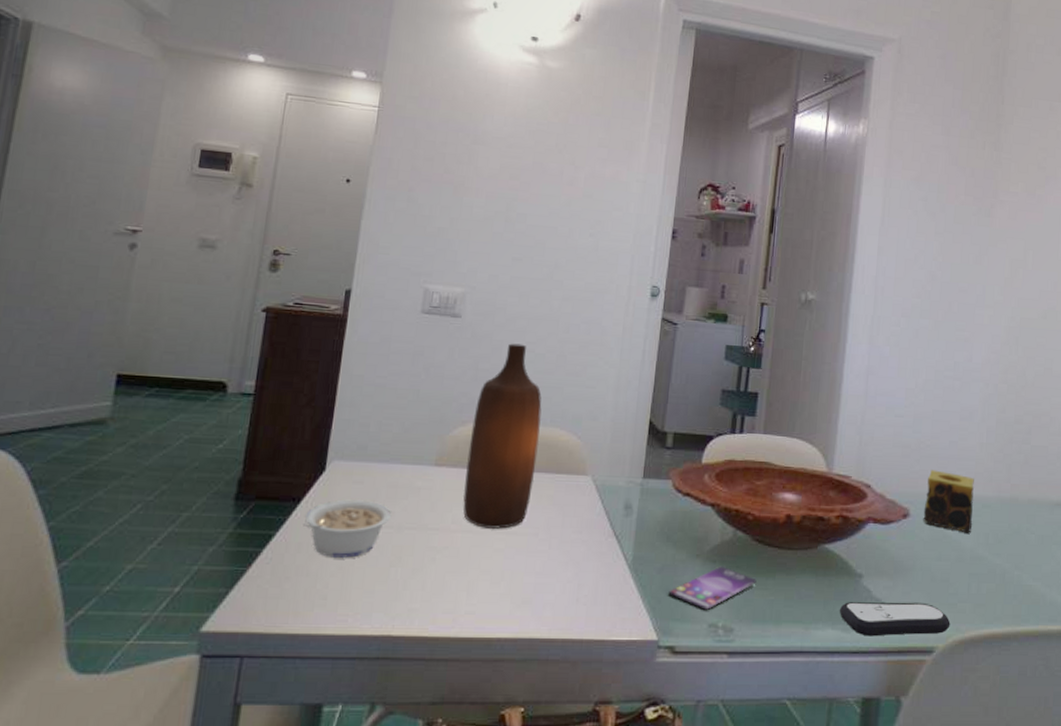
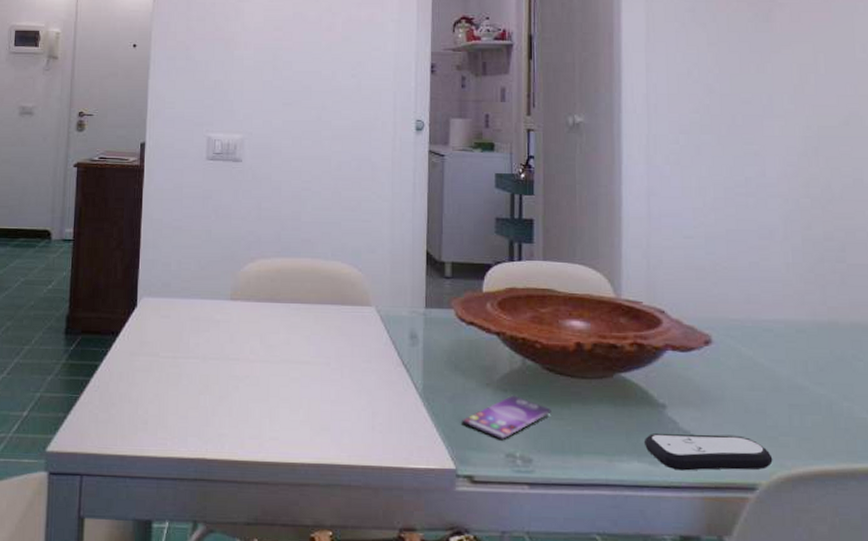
legume: present [303,499,392,559] -> none [122,332,197,387]
bottle: present [462,343,542,529] -> none [257,183,322,359]
candle: present [923,470,974,533] -> none [727,293,786,361]

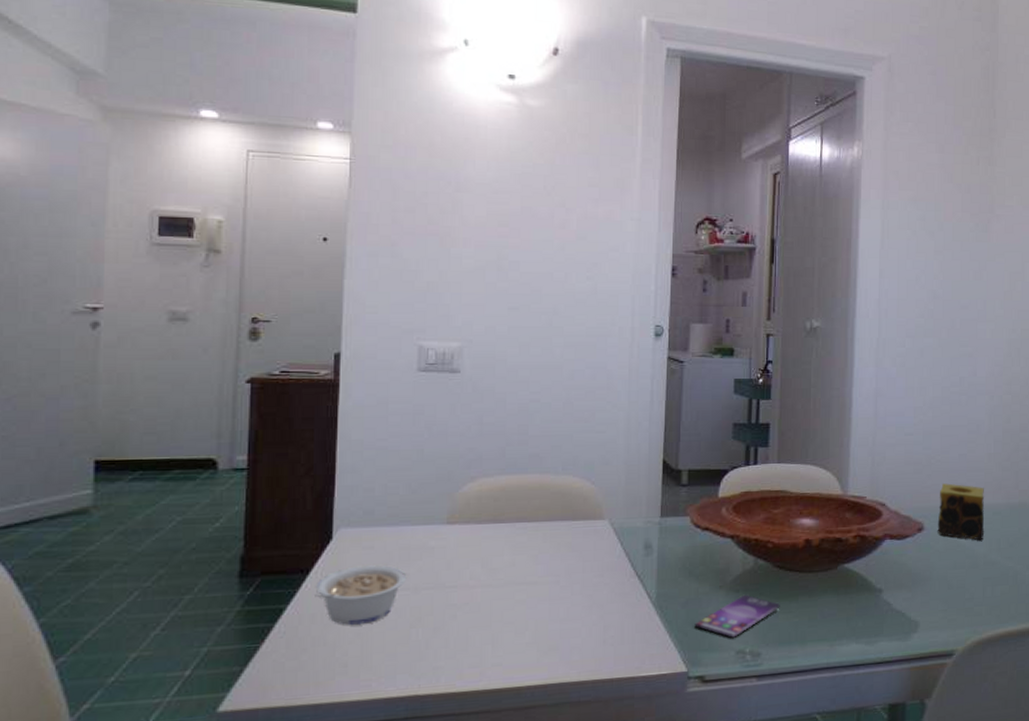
legume: none [122,332,197,387] -> present [315,565,407,626]
remote control: present [643,433,773,471] -> none [861,610,968,647]
candle: none [727,293,786,361] -> present [937,483,984,541]

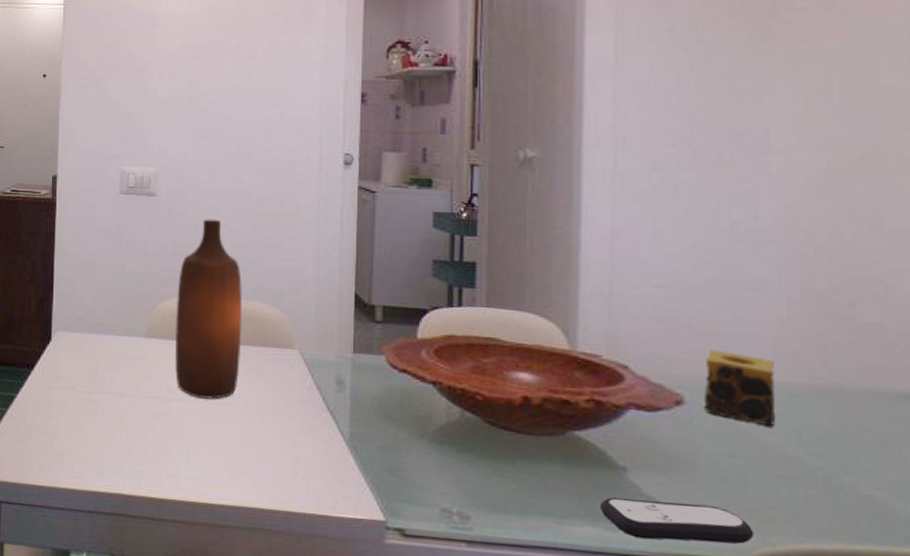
legume: present [315,565,407,626] -> none [38,367,112,421]
bottle: none [478,394,552,581] -> present [174,219,242,399]
smartphone: present [694,594,780,639] -> none [392,448,493,495]
remote control: none [861,610,968,647] -> present [599,497,754,544]

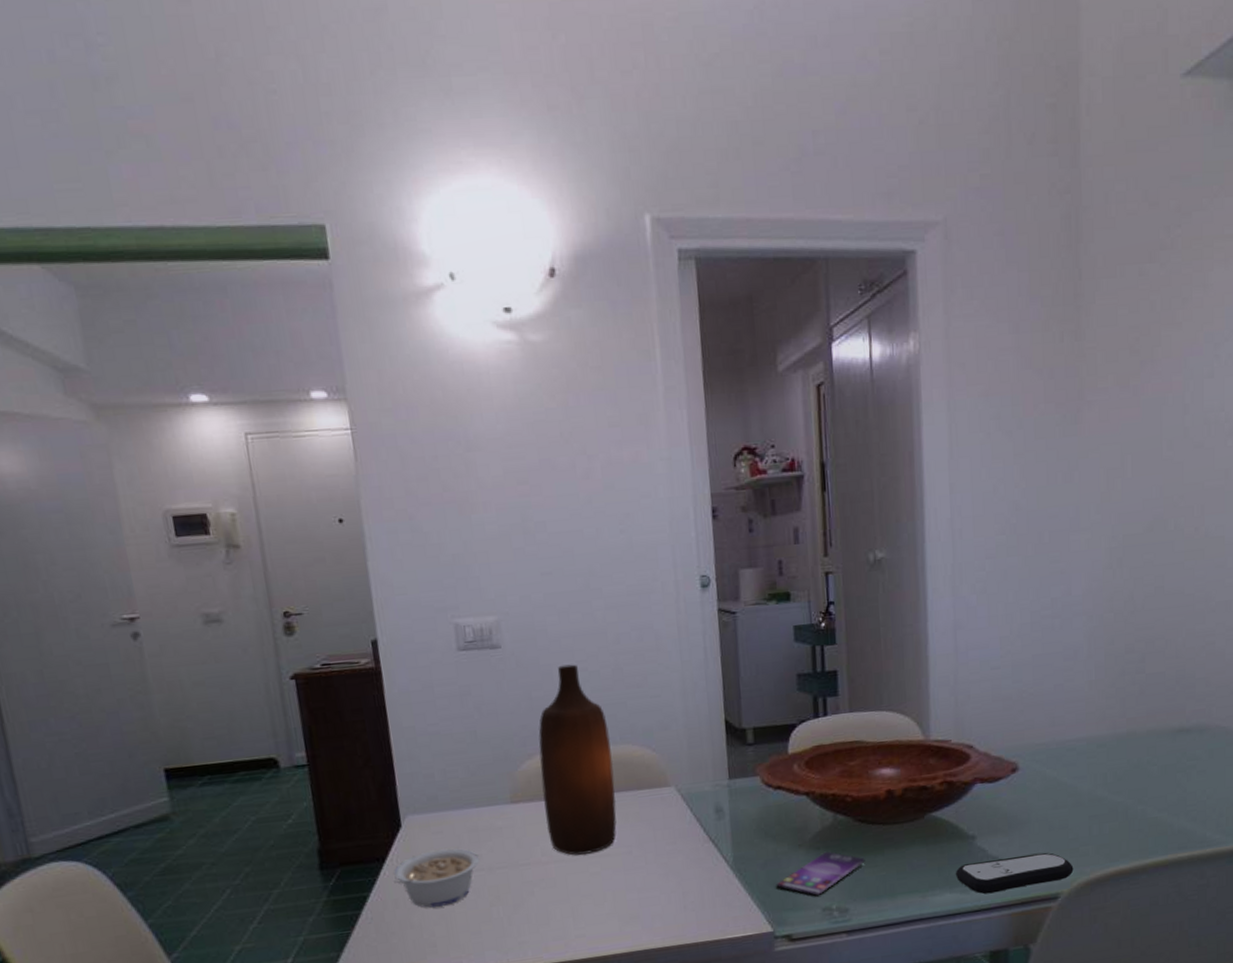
legume: none [38,367,112,421] -> present [393,848,480,908]
smartphone: none [392,448,493,495] -> present [776,851,865,897]
candle: present [703,350,775,427] -> none [1033,717,1087,777]

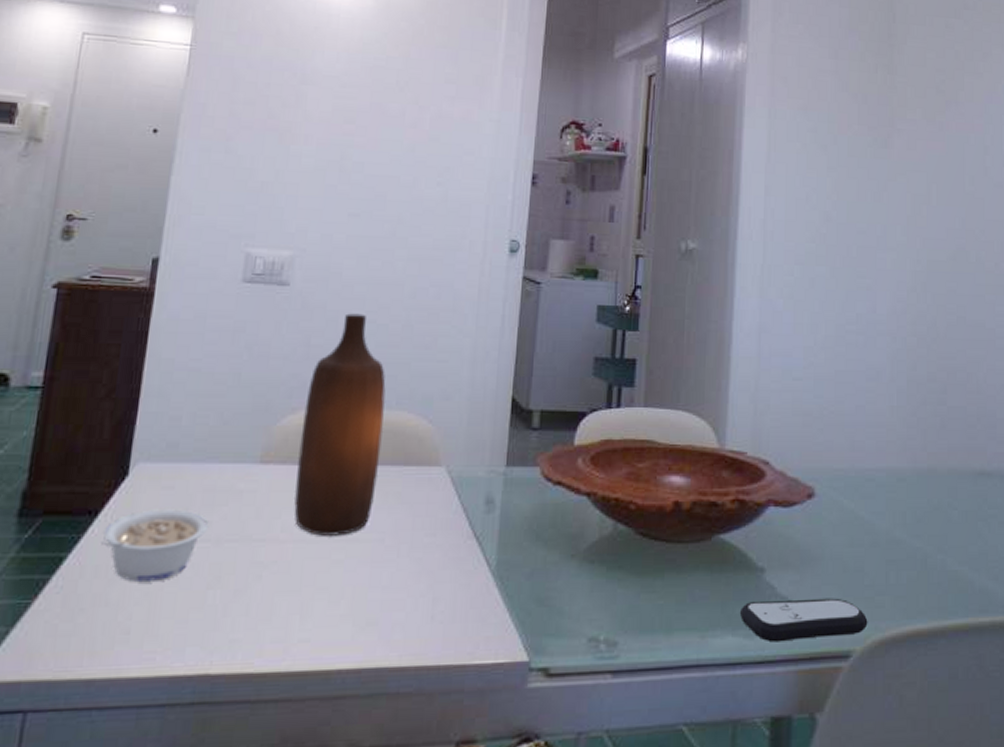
smartphone: present [776,851,865,897] -> none [540,566,642,622]

